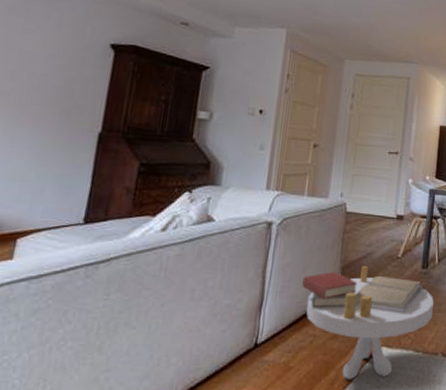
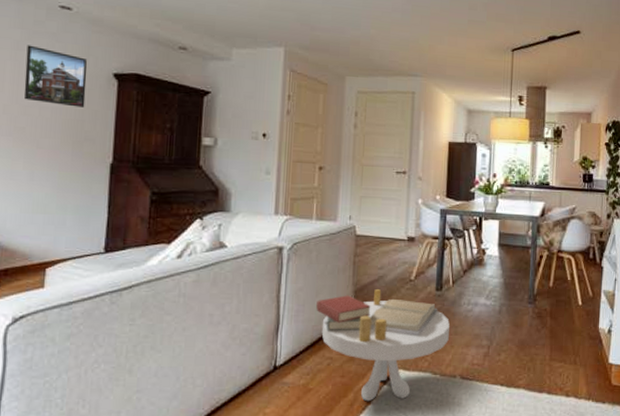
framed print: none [12,10,84,76] -> present [24,45,87,108]

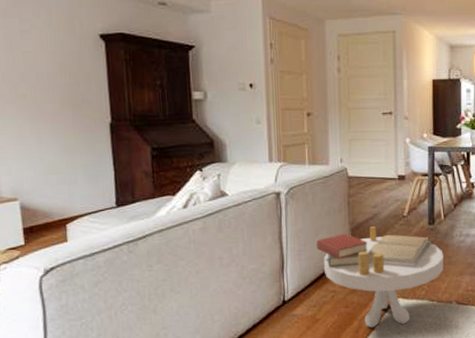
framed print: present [24,45,87,108] -> none [14,12,78,71]

